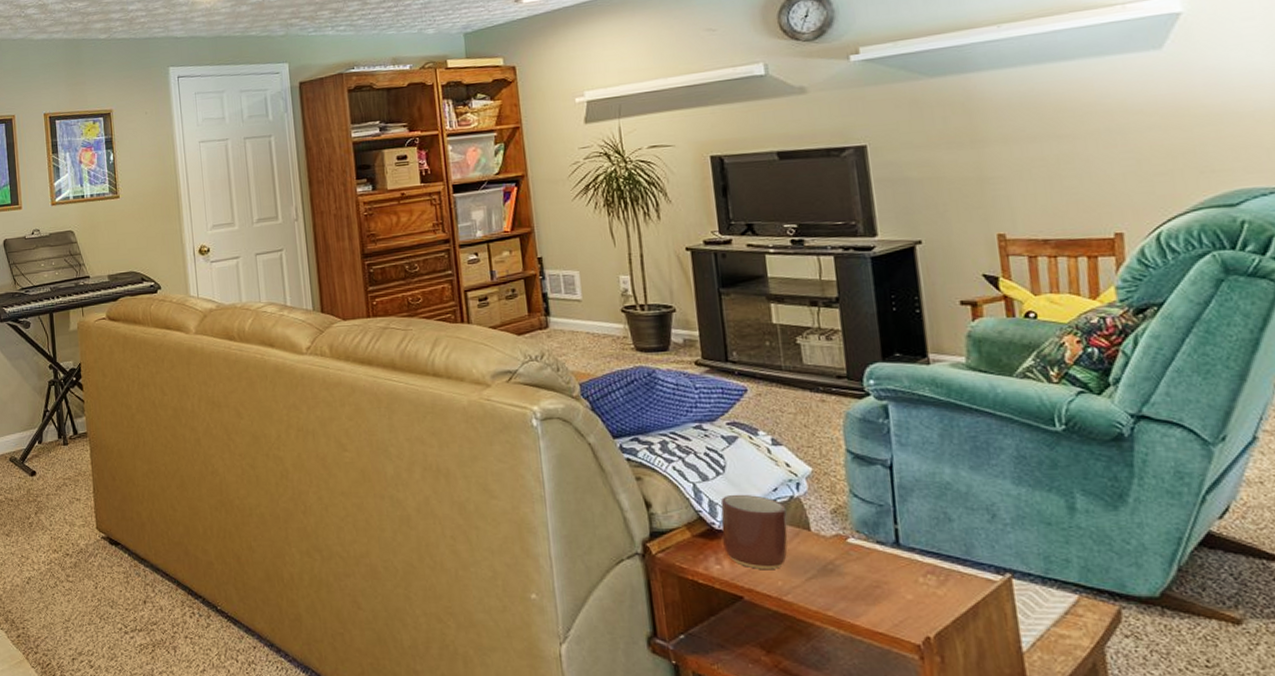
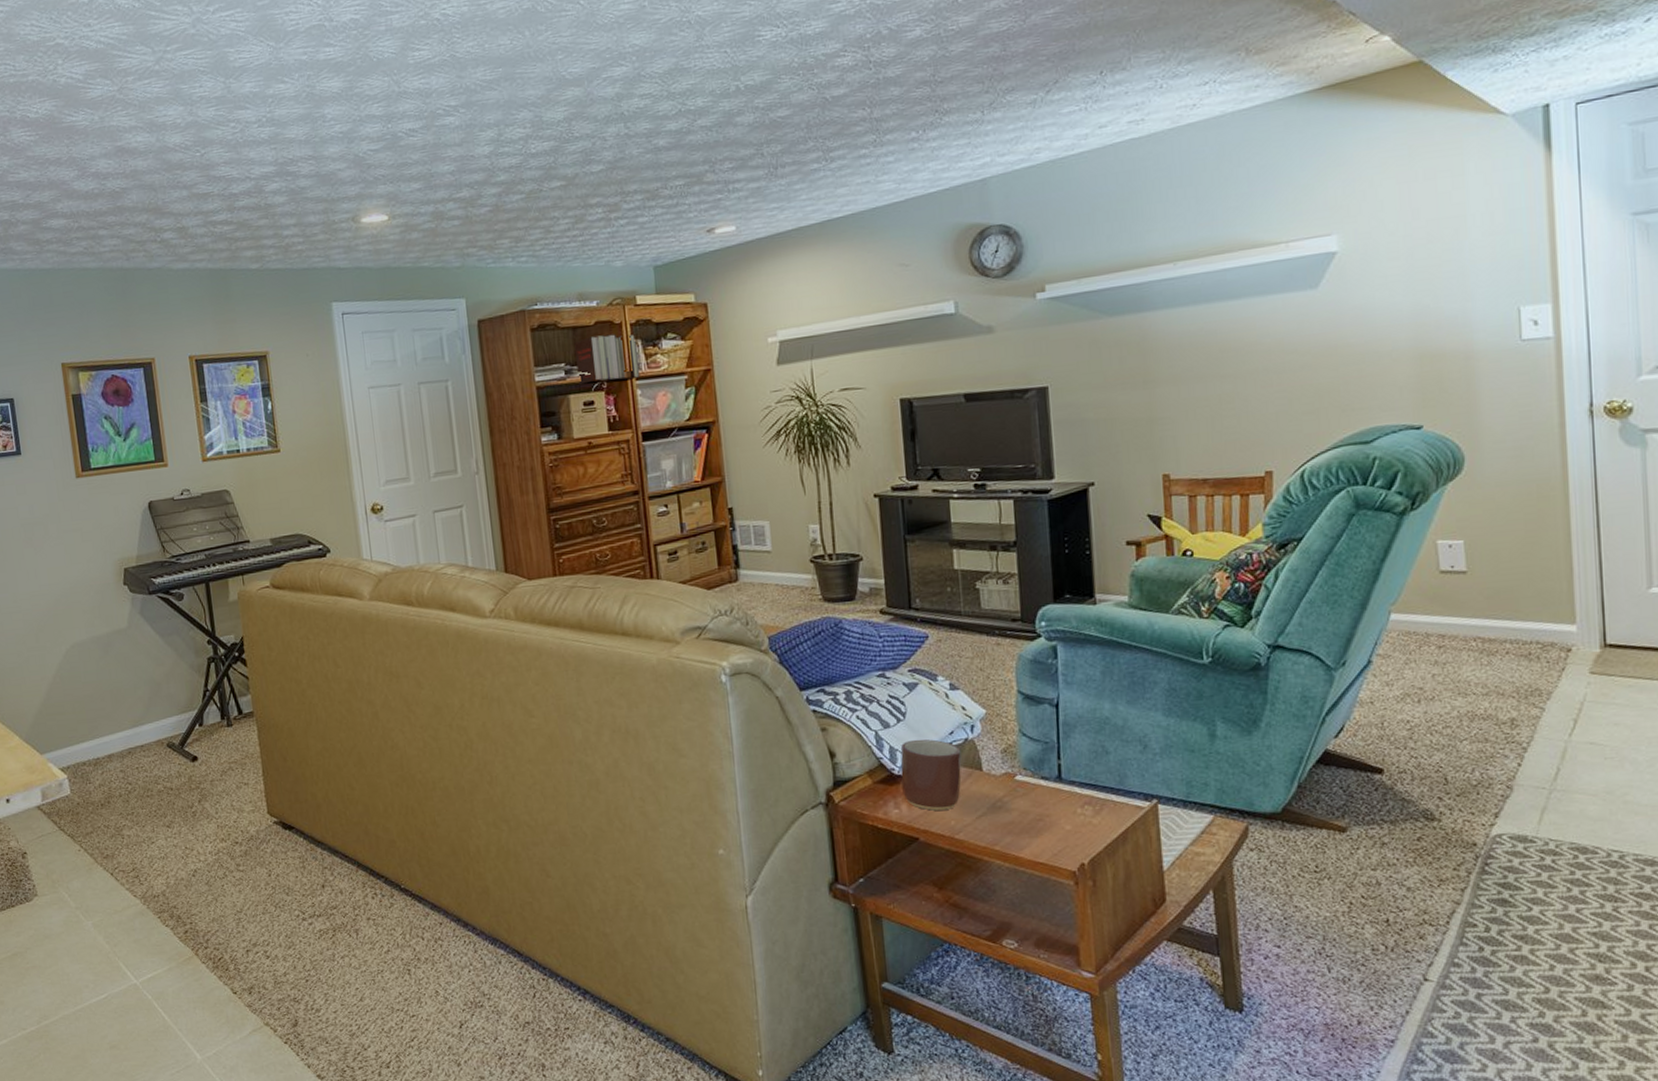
books: none [389,94,451,142] -> present [575,334,641,386]

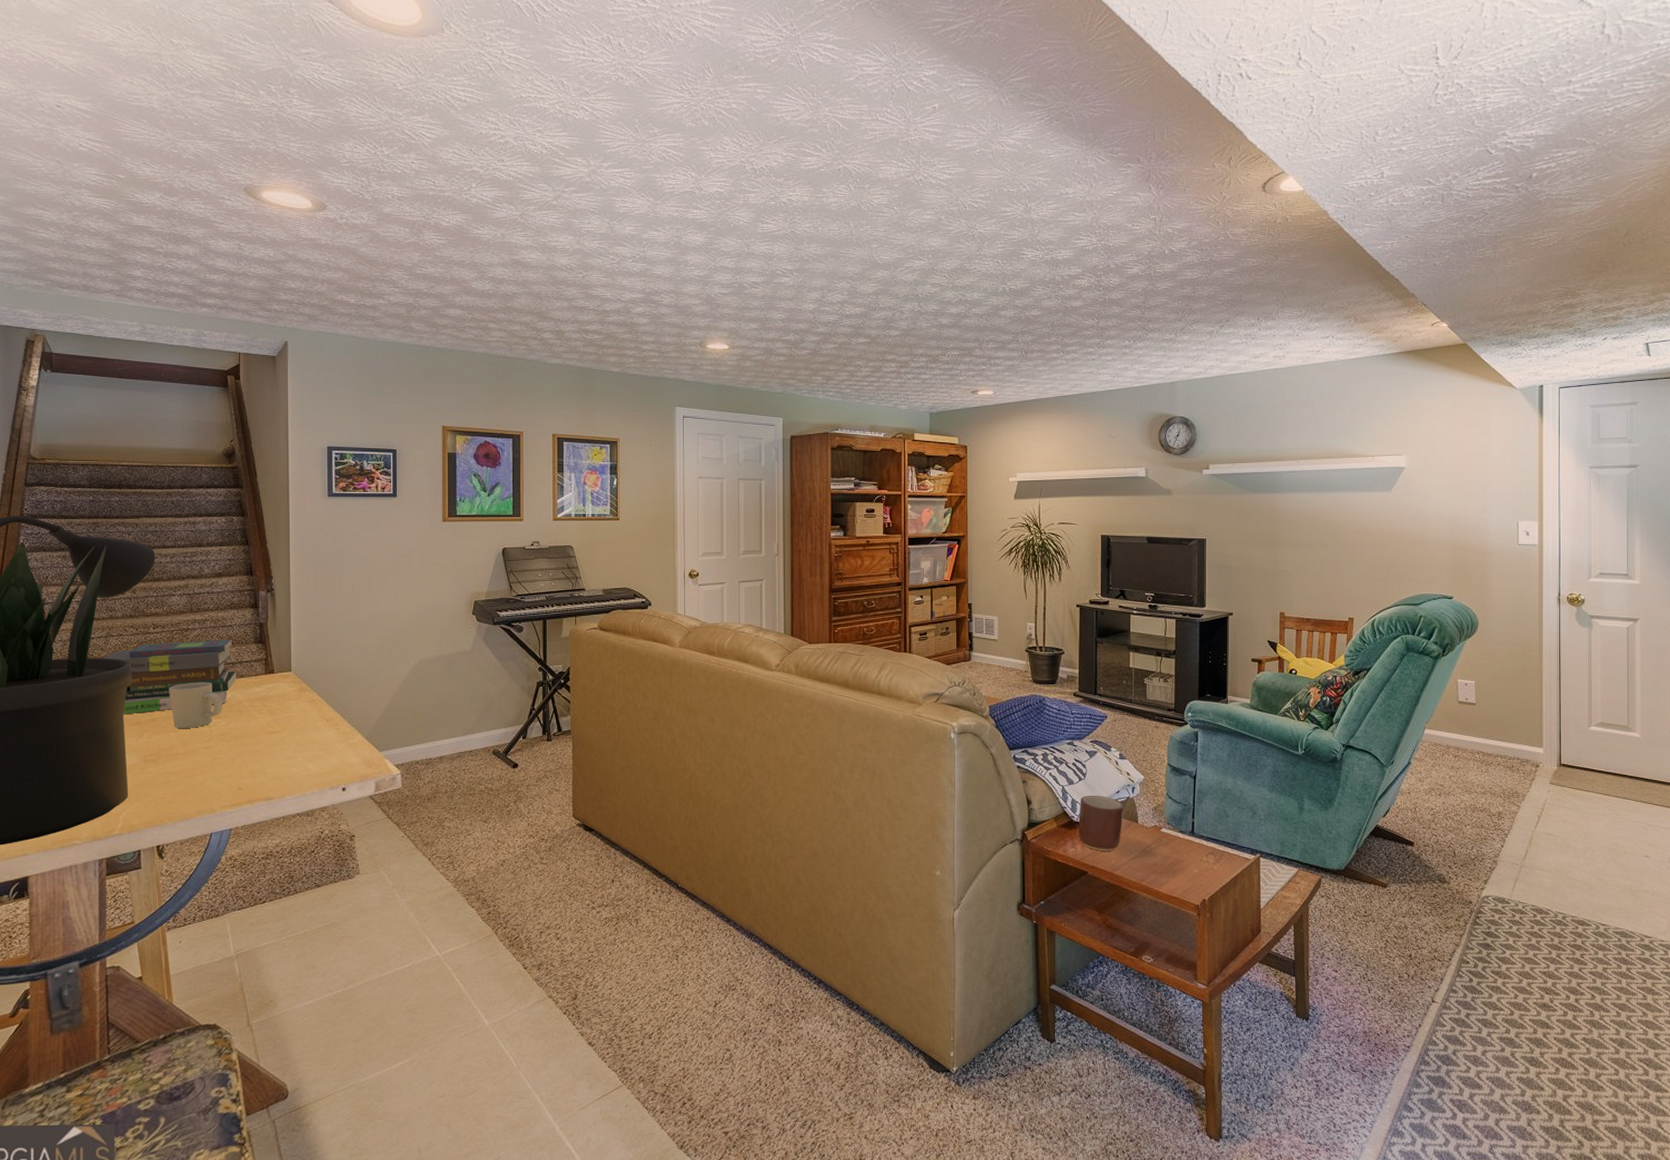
books: present [575,334,641,386] -> none [864,460,912,498]

